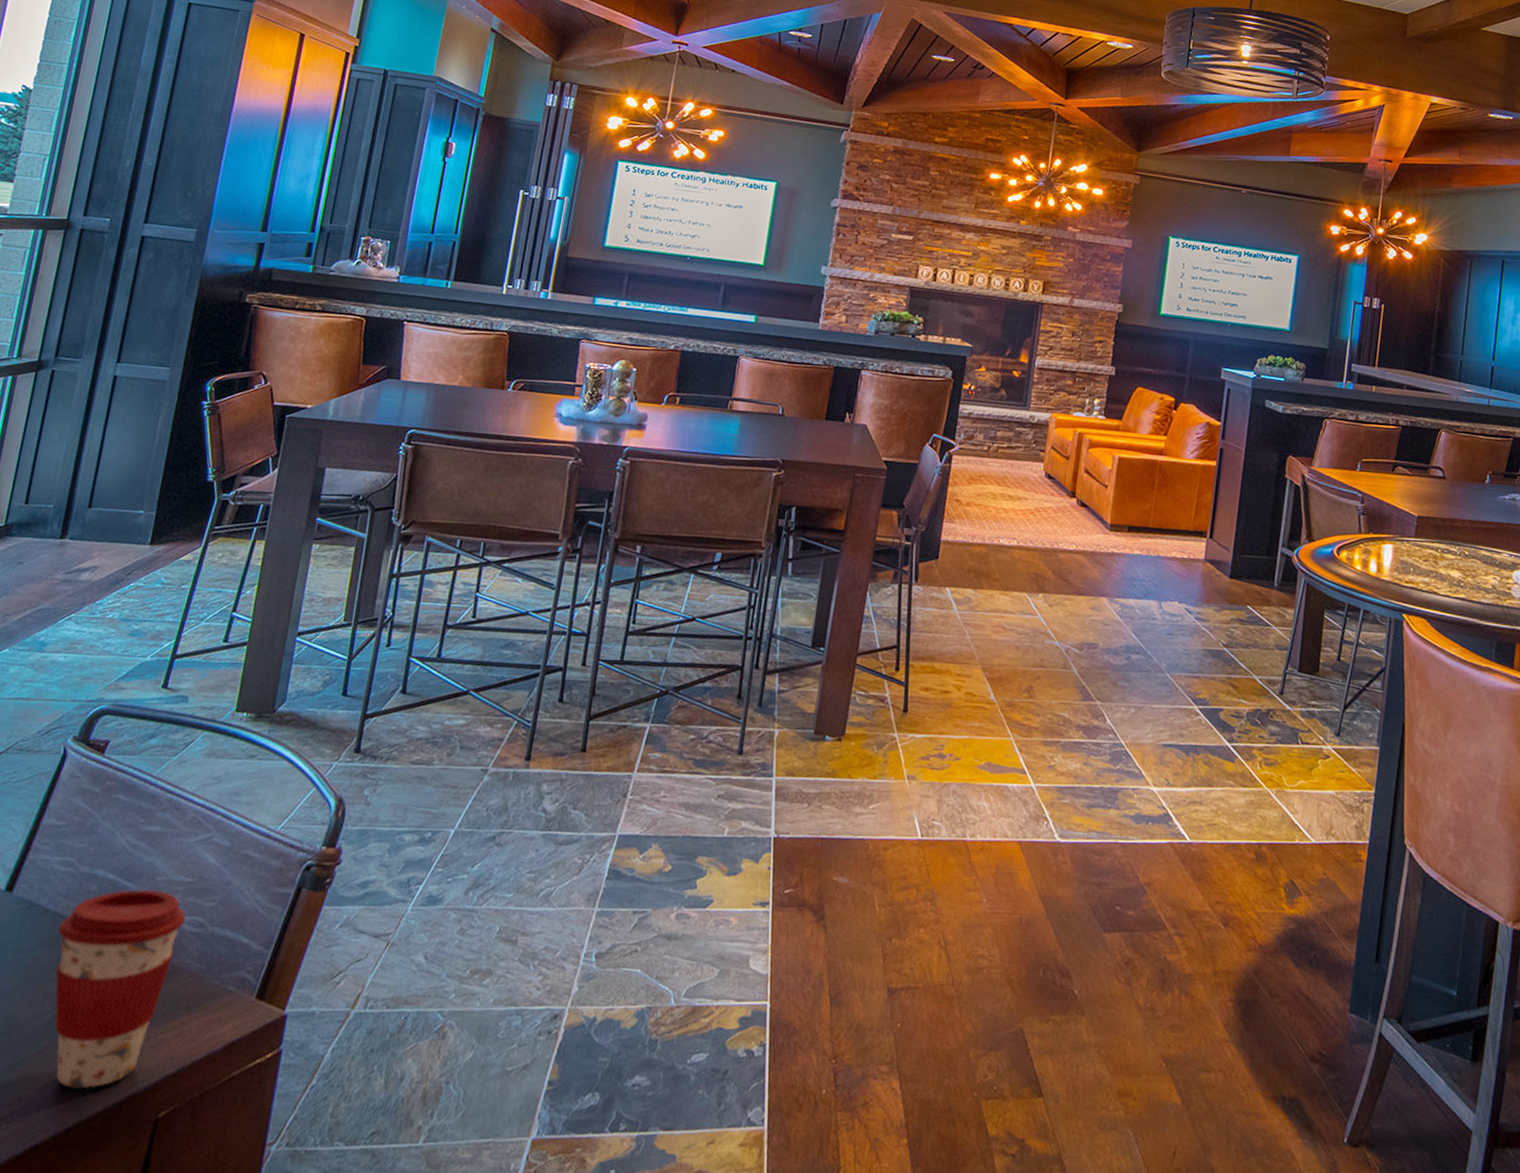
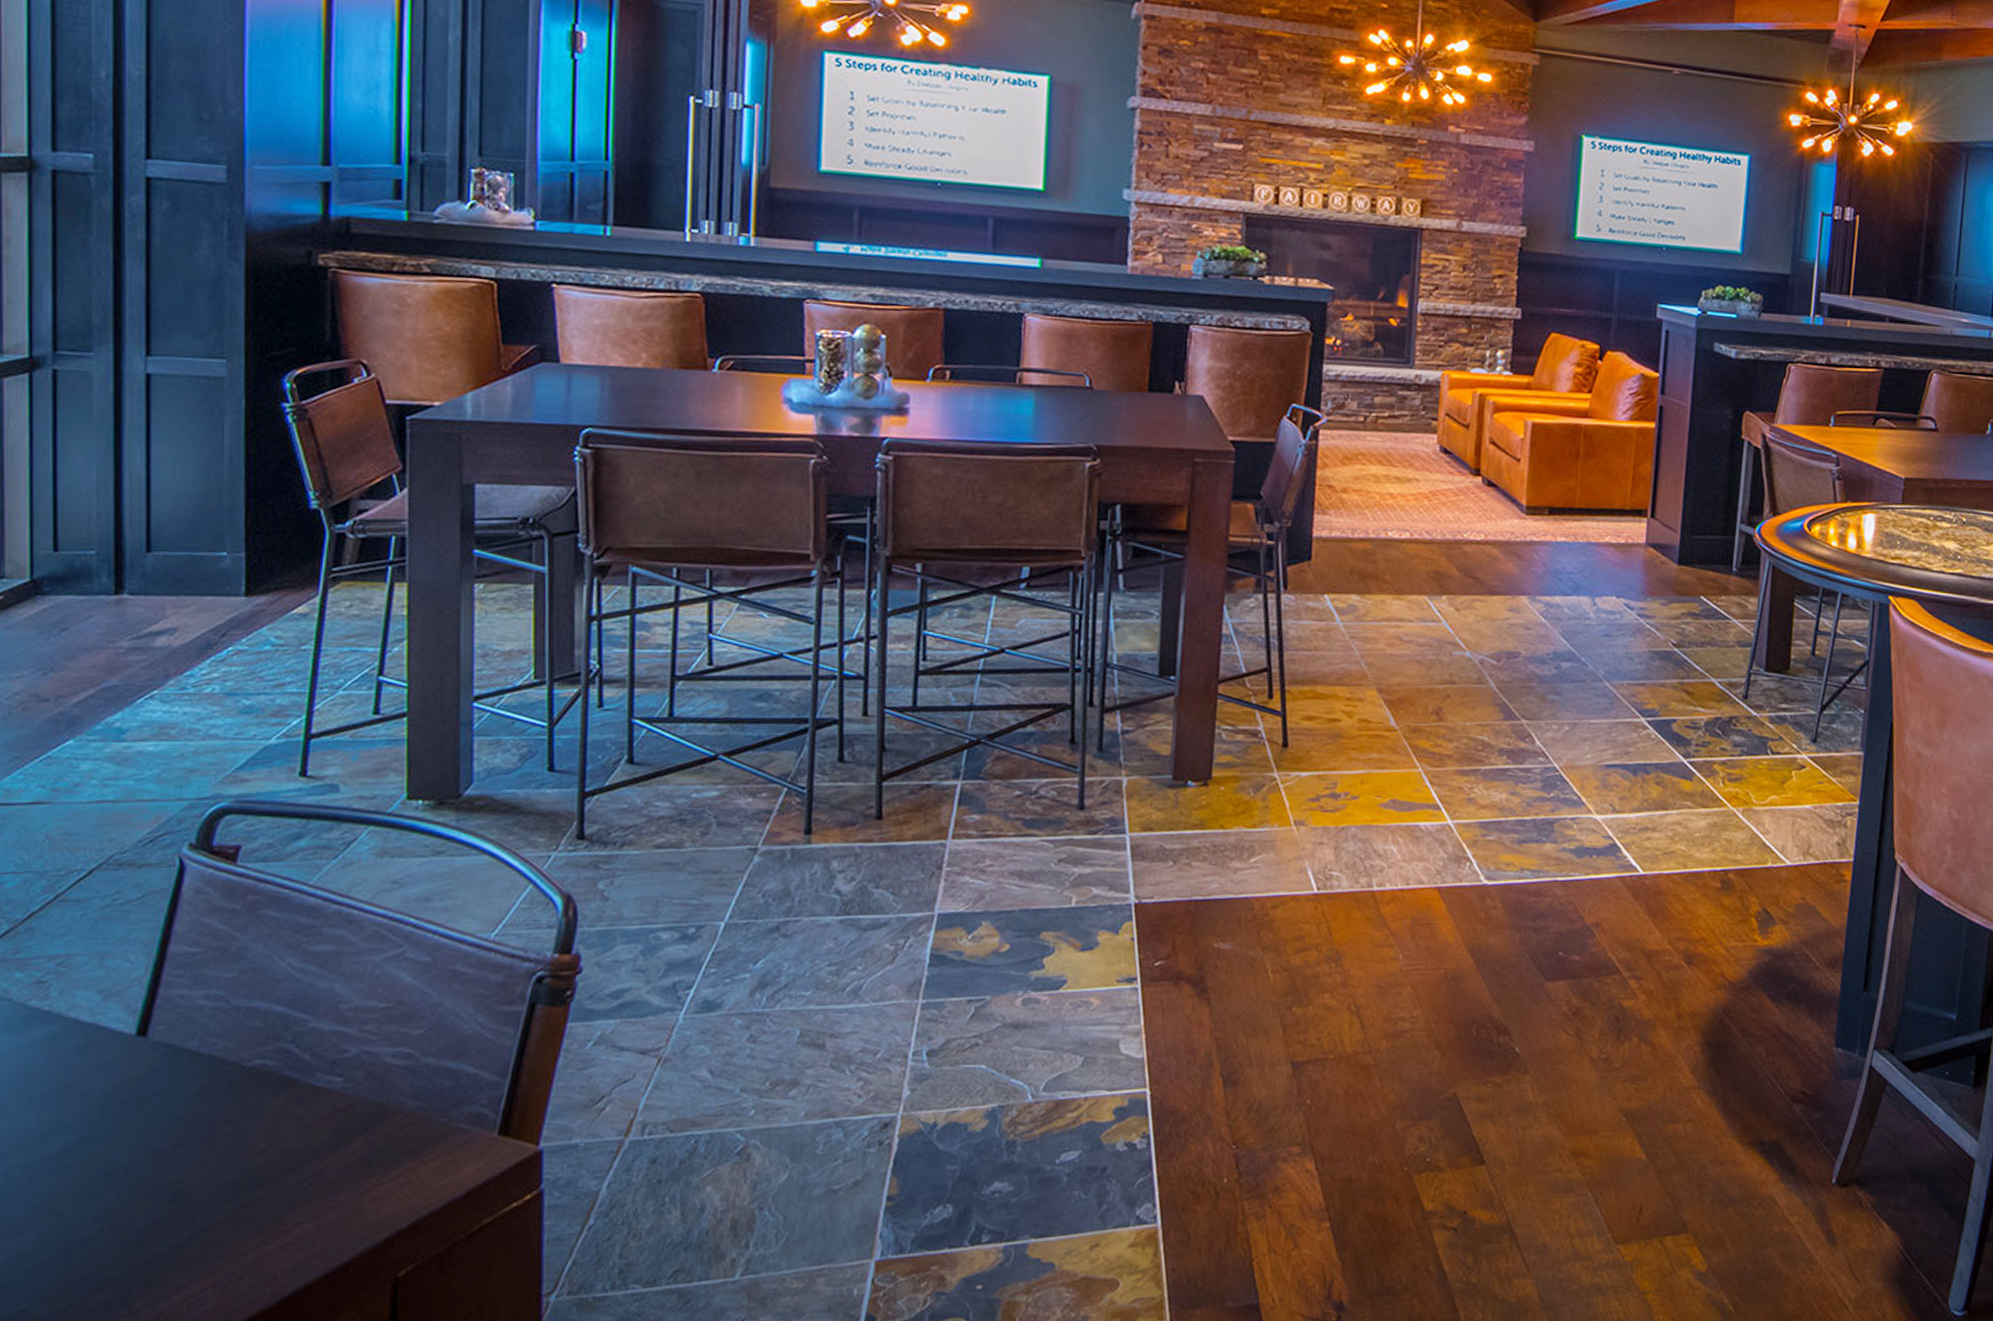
coffee cup: present [54,888,186,1089] -> none [217,1020,389,1254]

